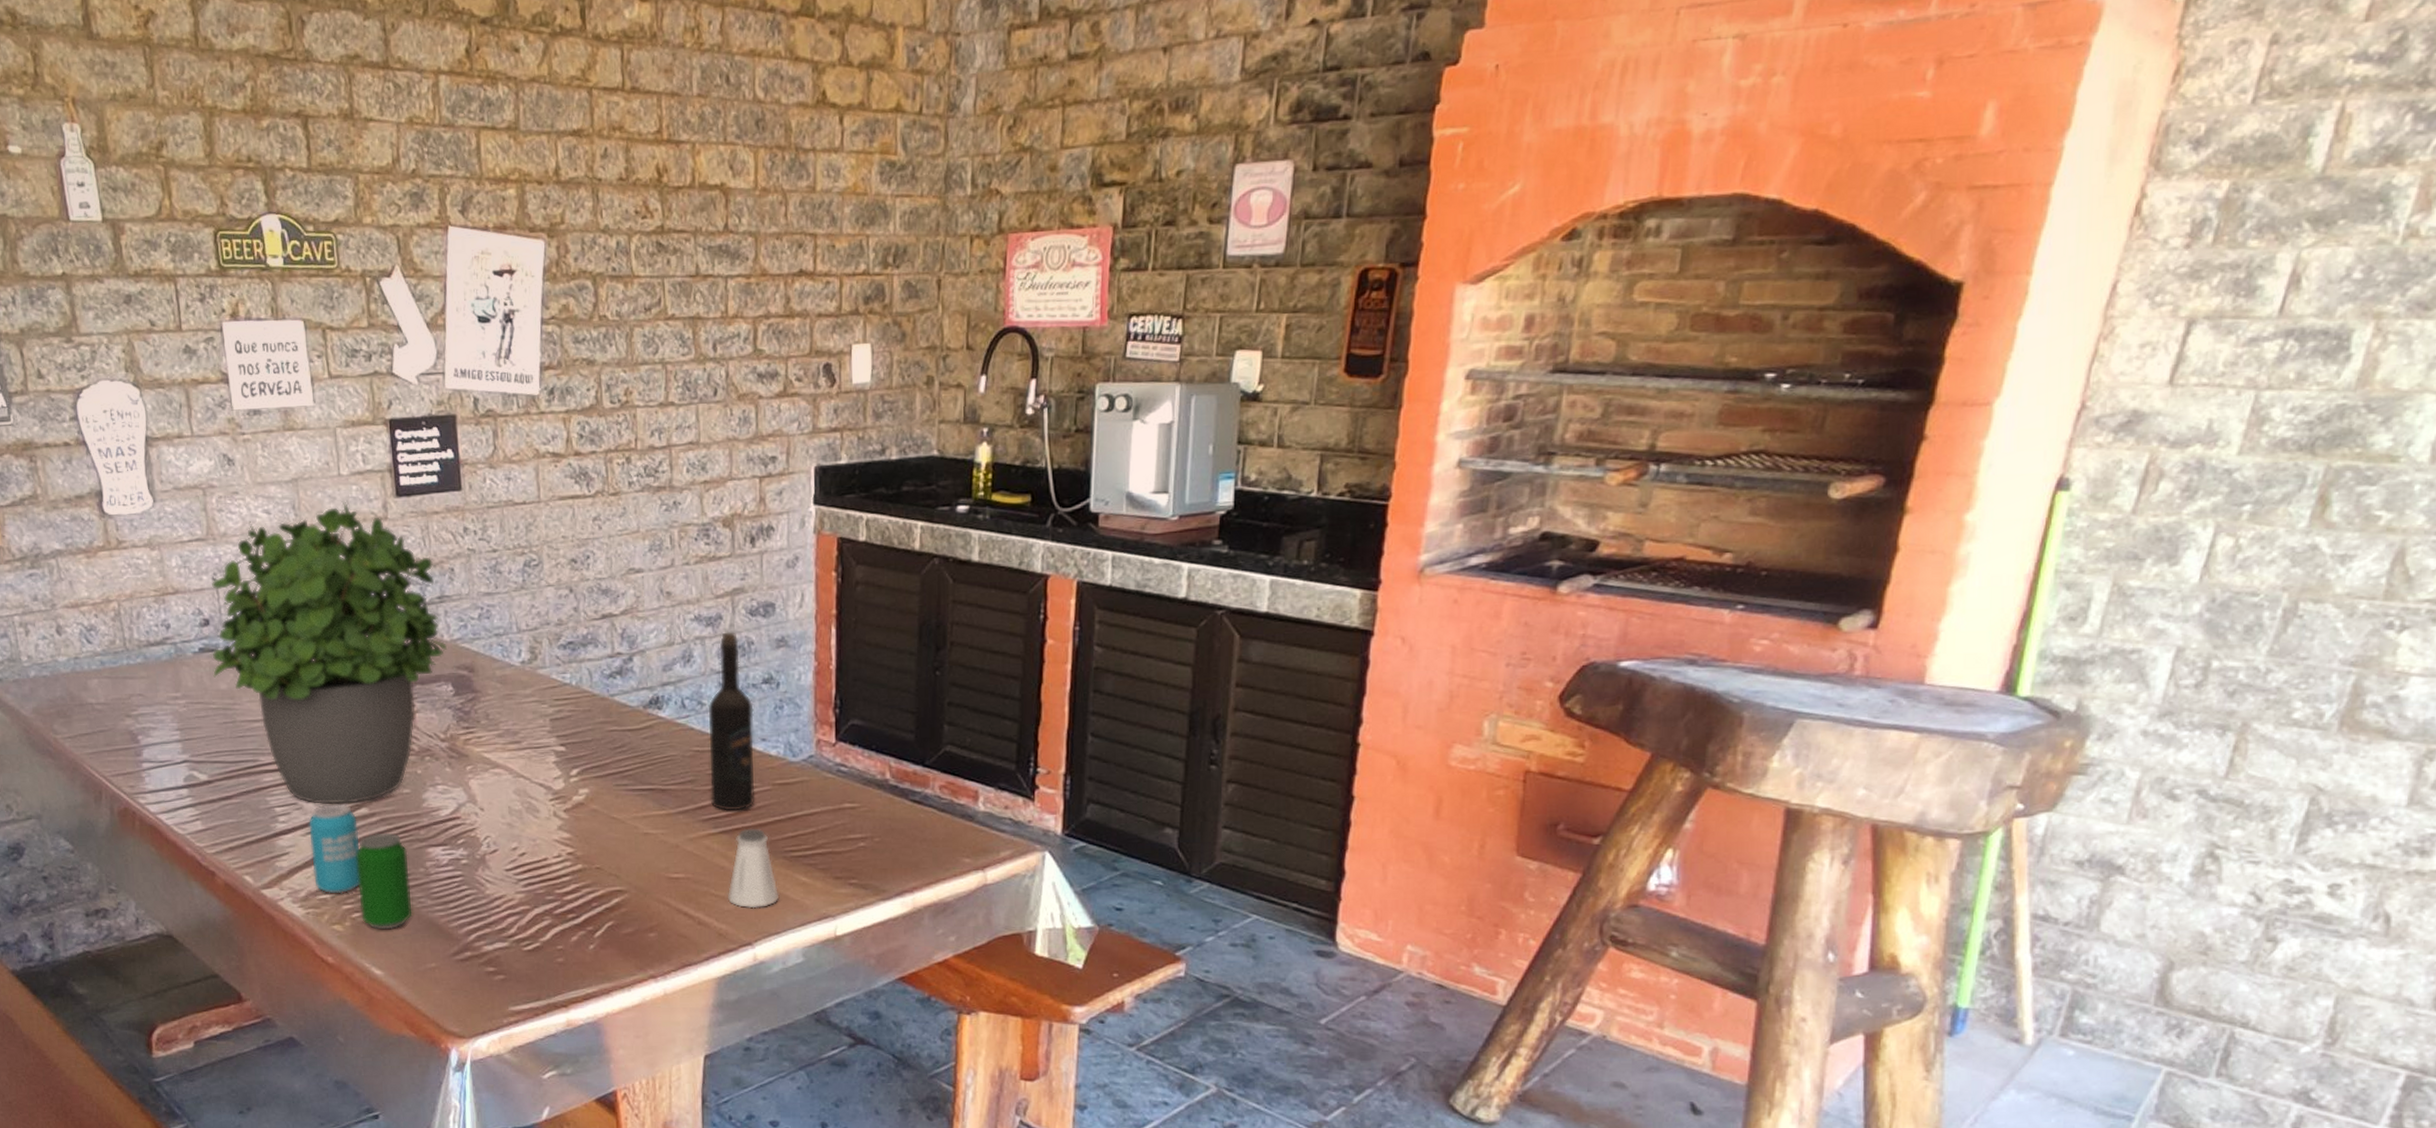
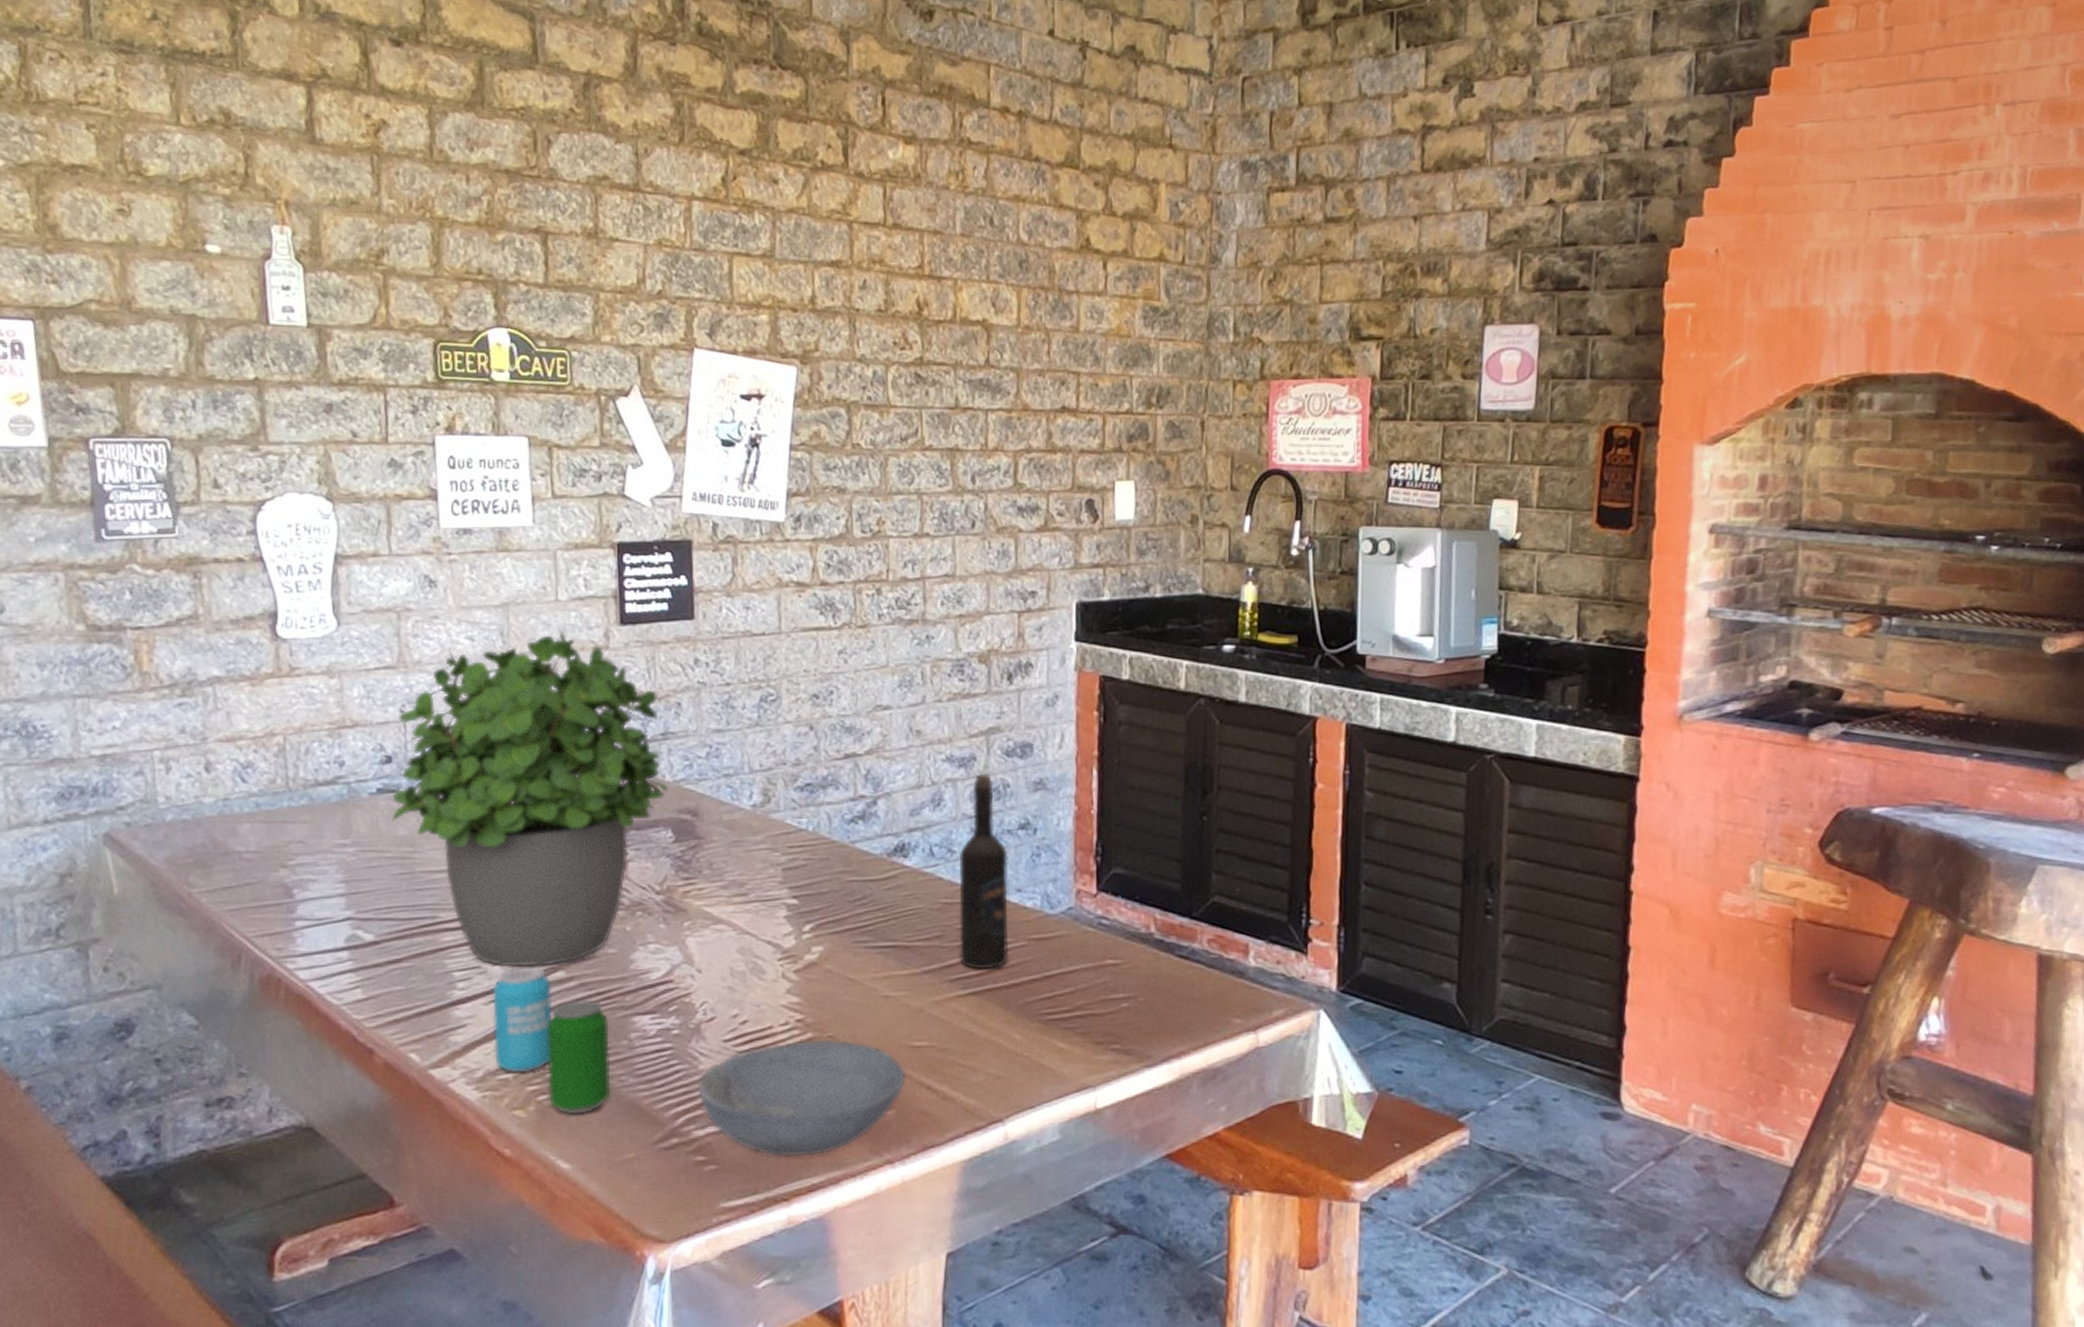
bowl: none [485,870,665,970] -> present [697,1039,906,1157]
saltshaker: present [727,828,780,909] -> none [975,988,1034,1080]

